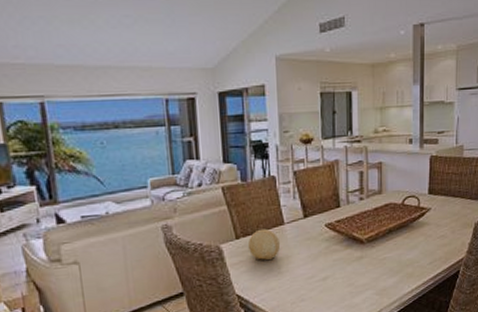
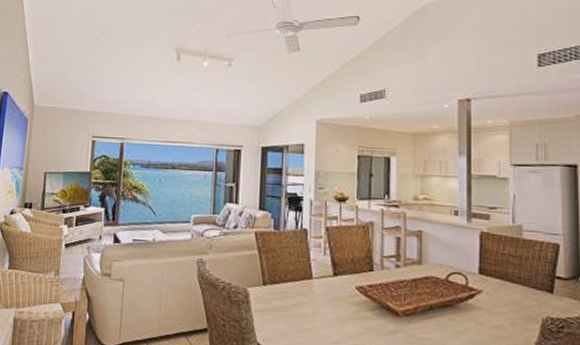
decorative ball: present [247,228,281,260] -> none [274,279,307,313]

